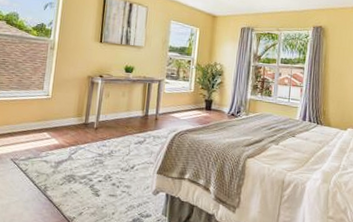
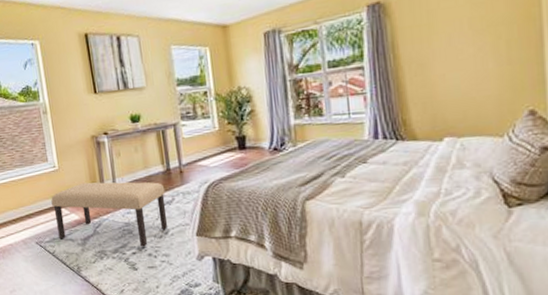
bench: none [35,113,140,177] -> present [51,181,168,247]

